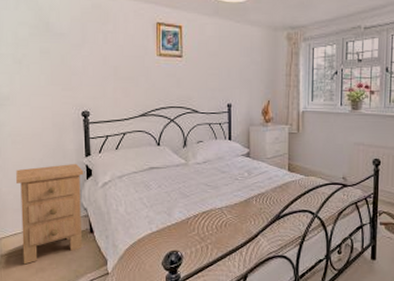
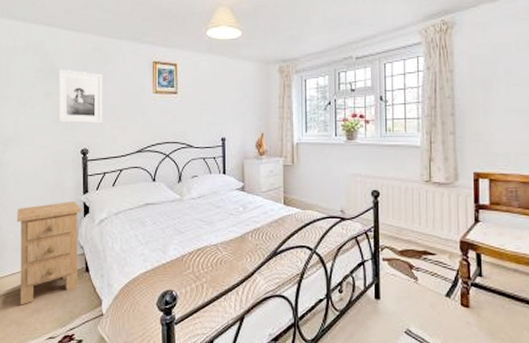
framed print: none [55,26,104,85] -> present [58,69,103,124]

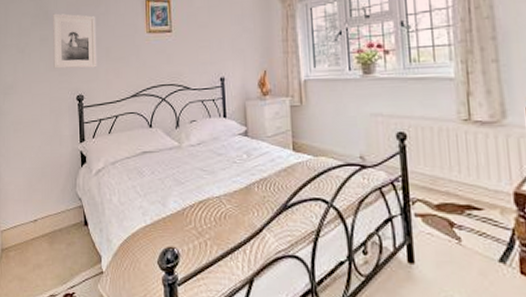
nightstand: present [17,200,82,305] -> none [17,149,79,260]

